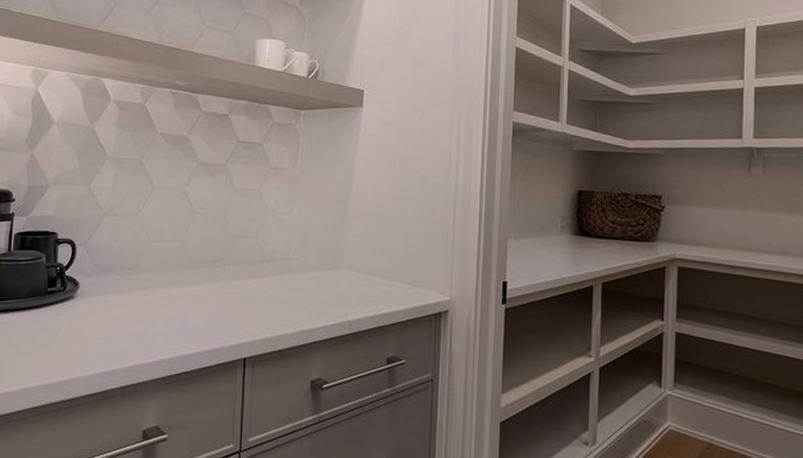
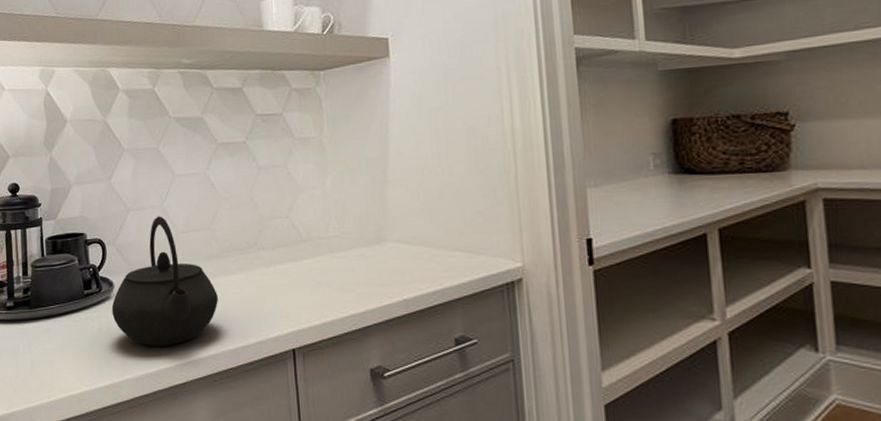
kettle: none [73,223,180,348] -> present [111,216,218,346]

